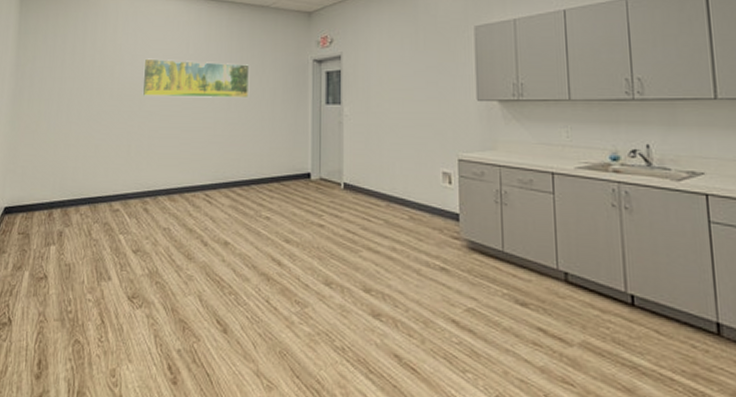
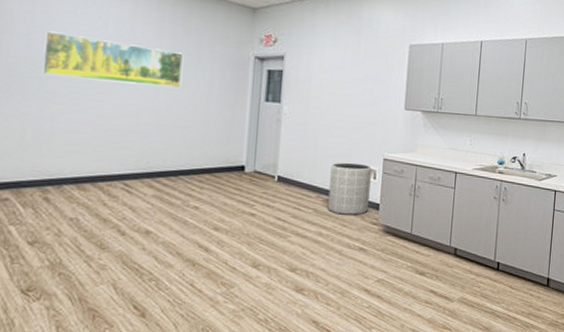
trash can: none [399,166,446,227] -> present [328,163,372,215]

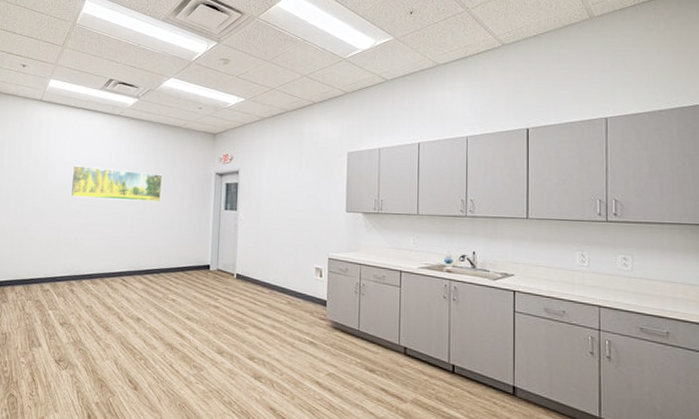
trash can: present [328,163,372,215] -> none [280,262,318,311]

